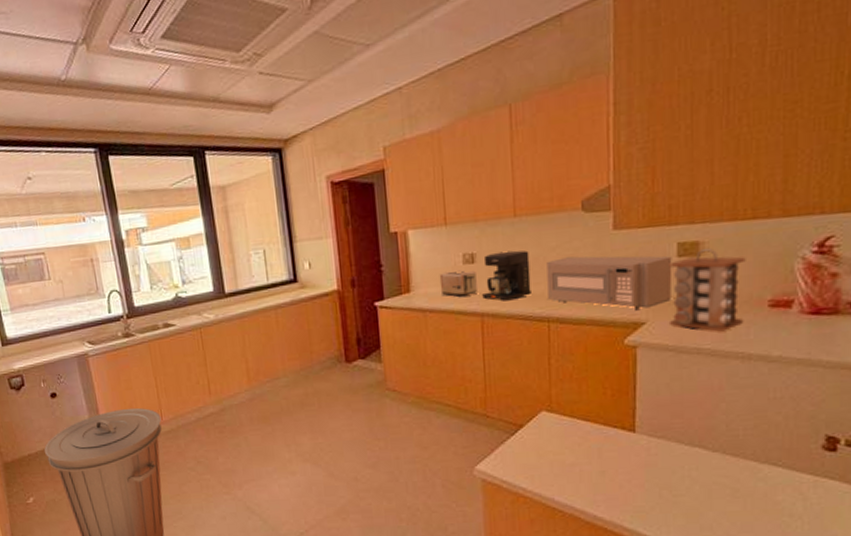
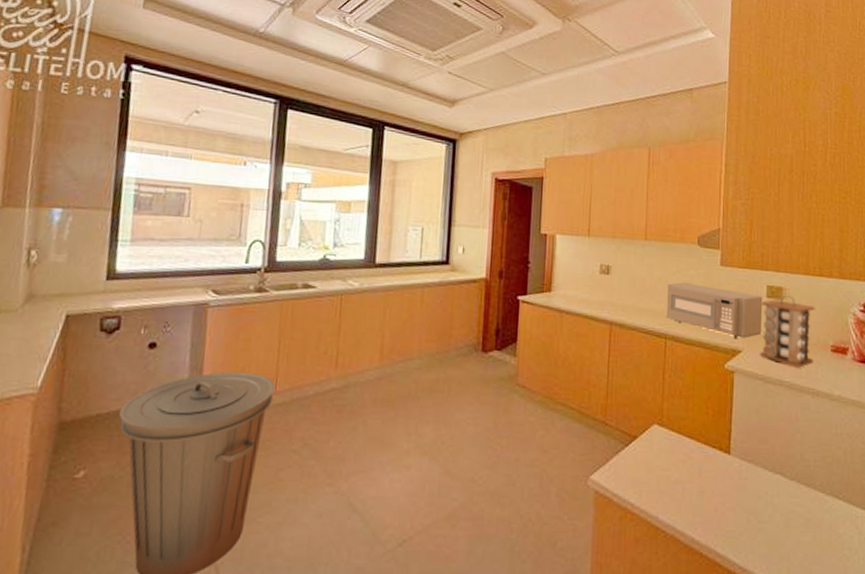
toaster: present [439,270,479,297] -> none [577,278,611,303]
coffee maker: present [482,250,531,301] -> none [613,268,655,314]

